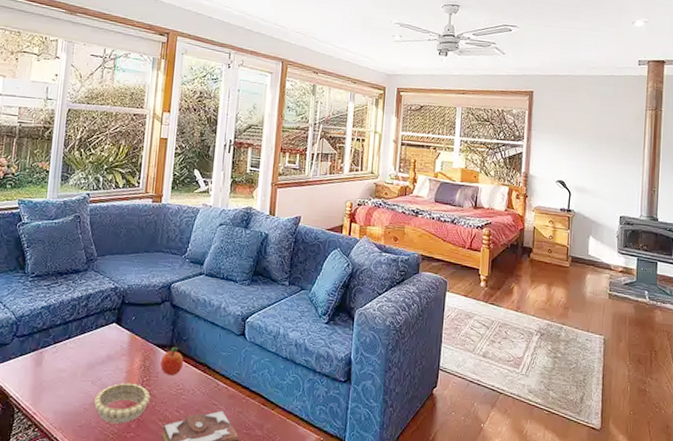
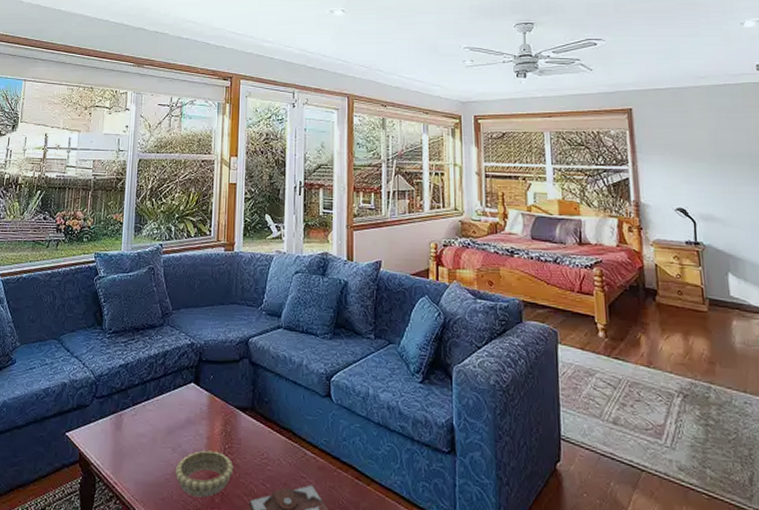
fruit: present [161,347,184,376] -> none [243,409,267,443]

